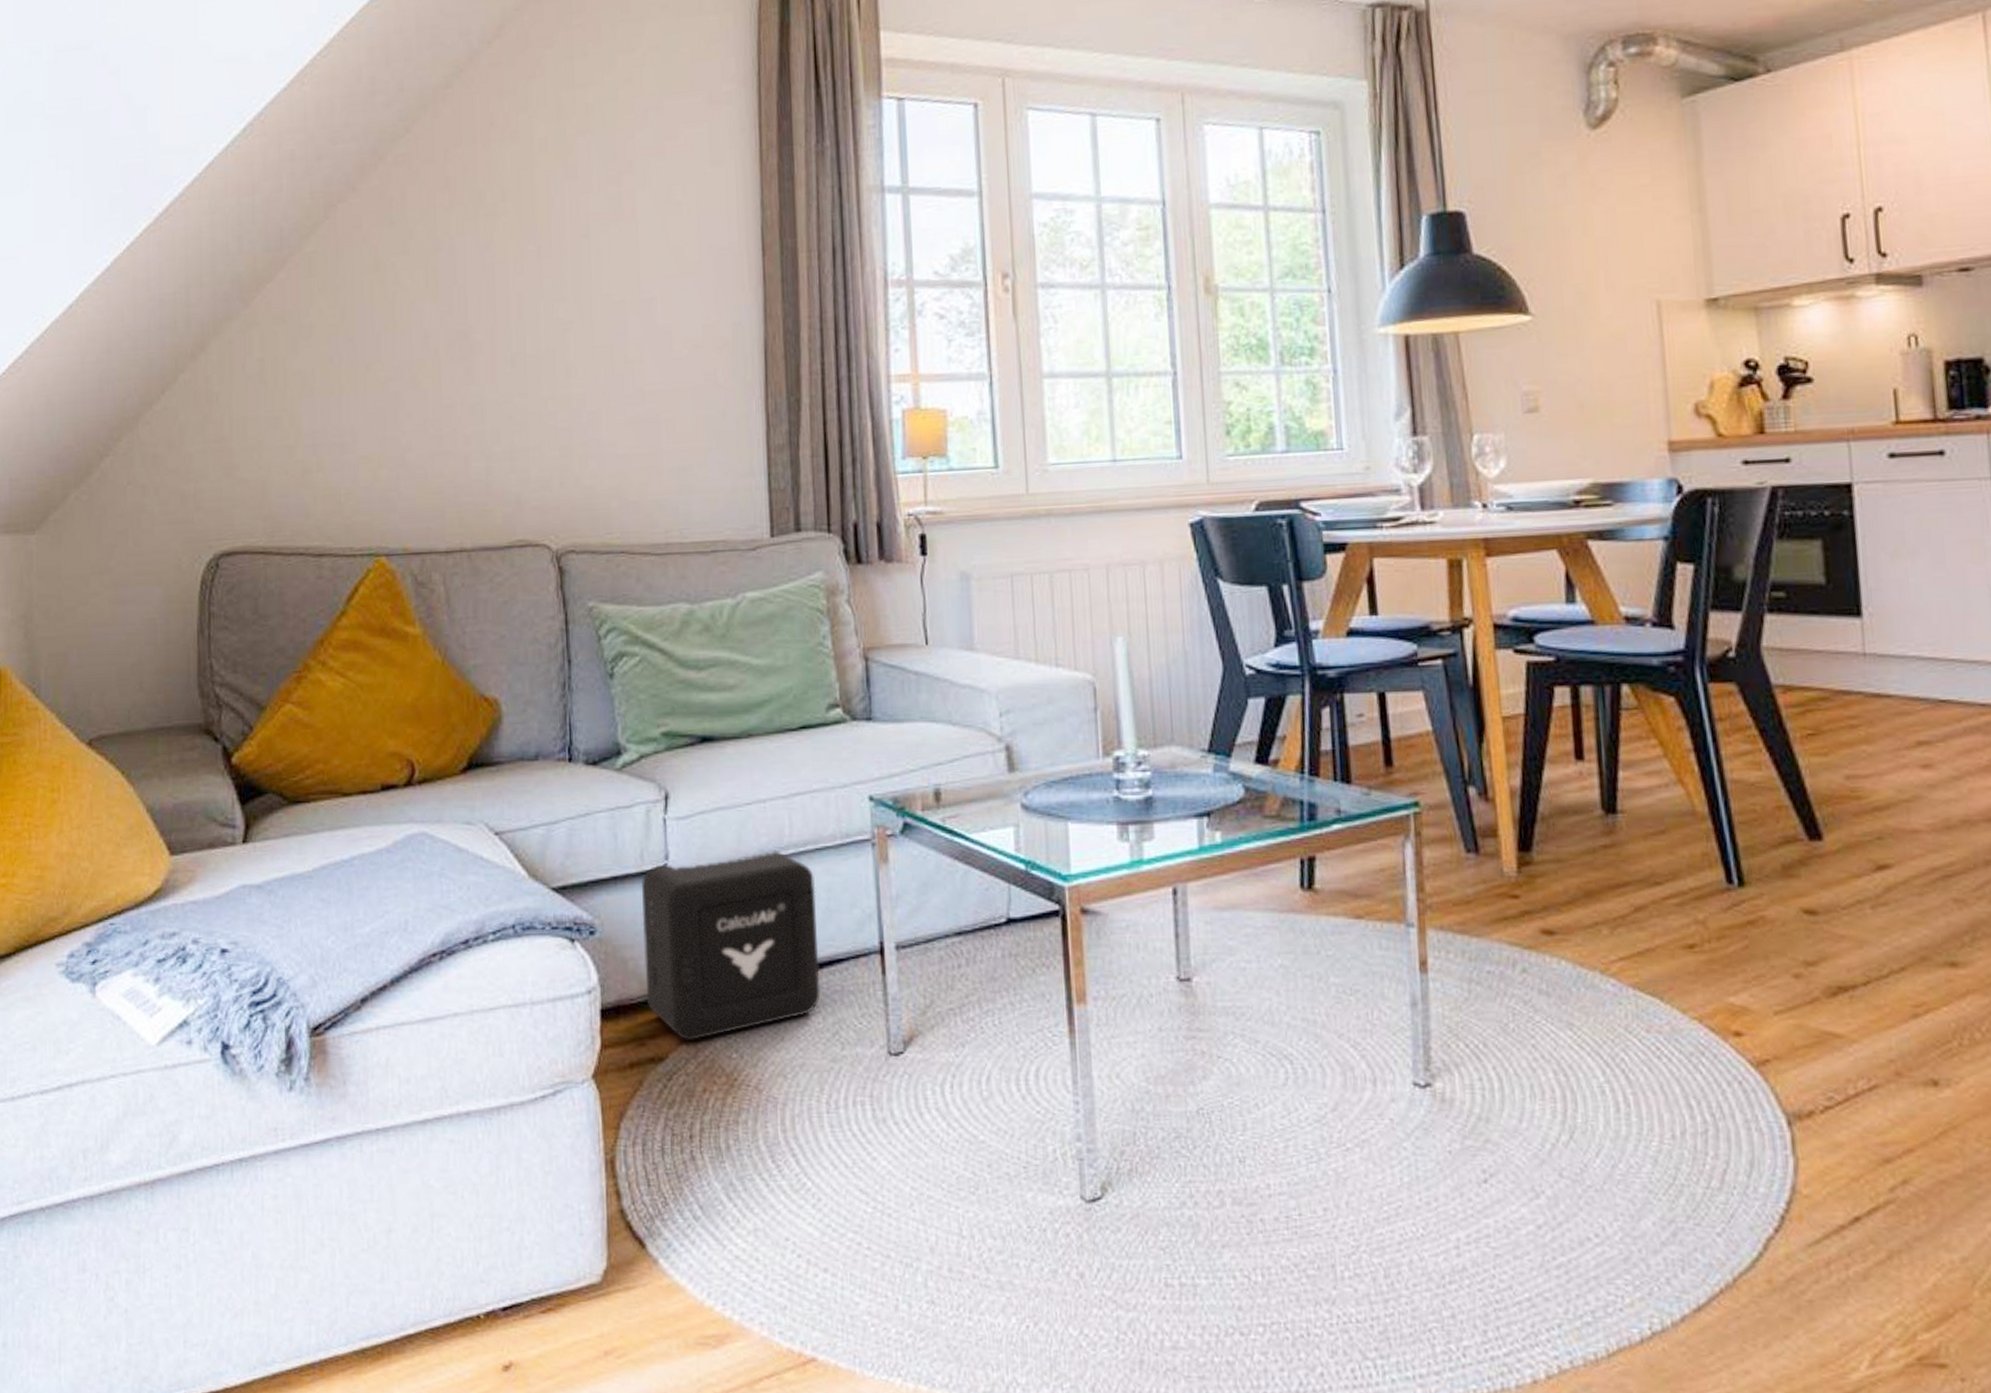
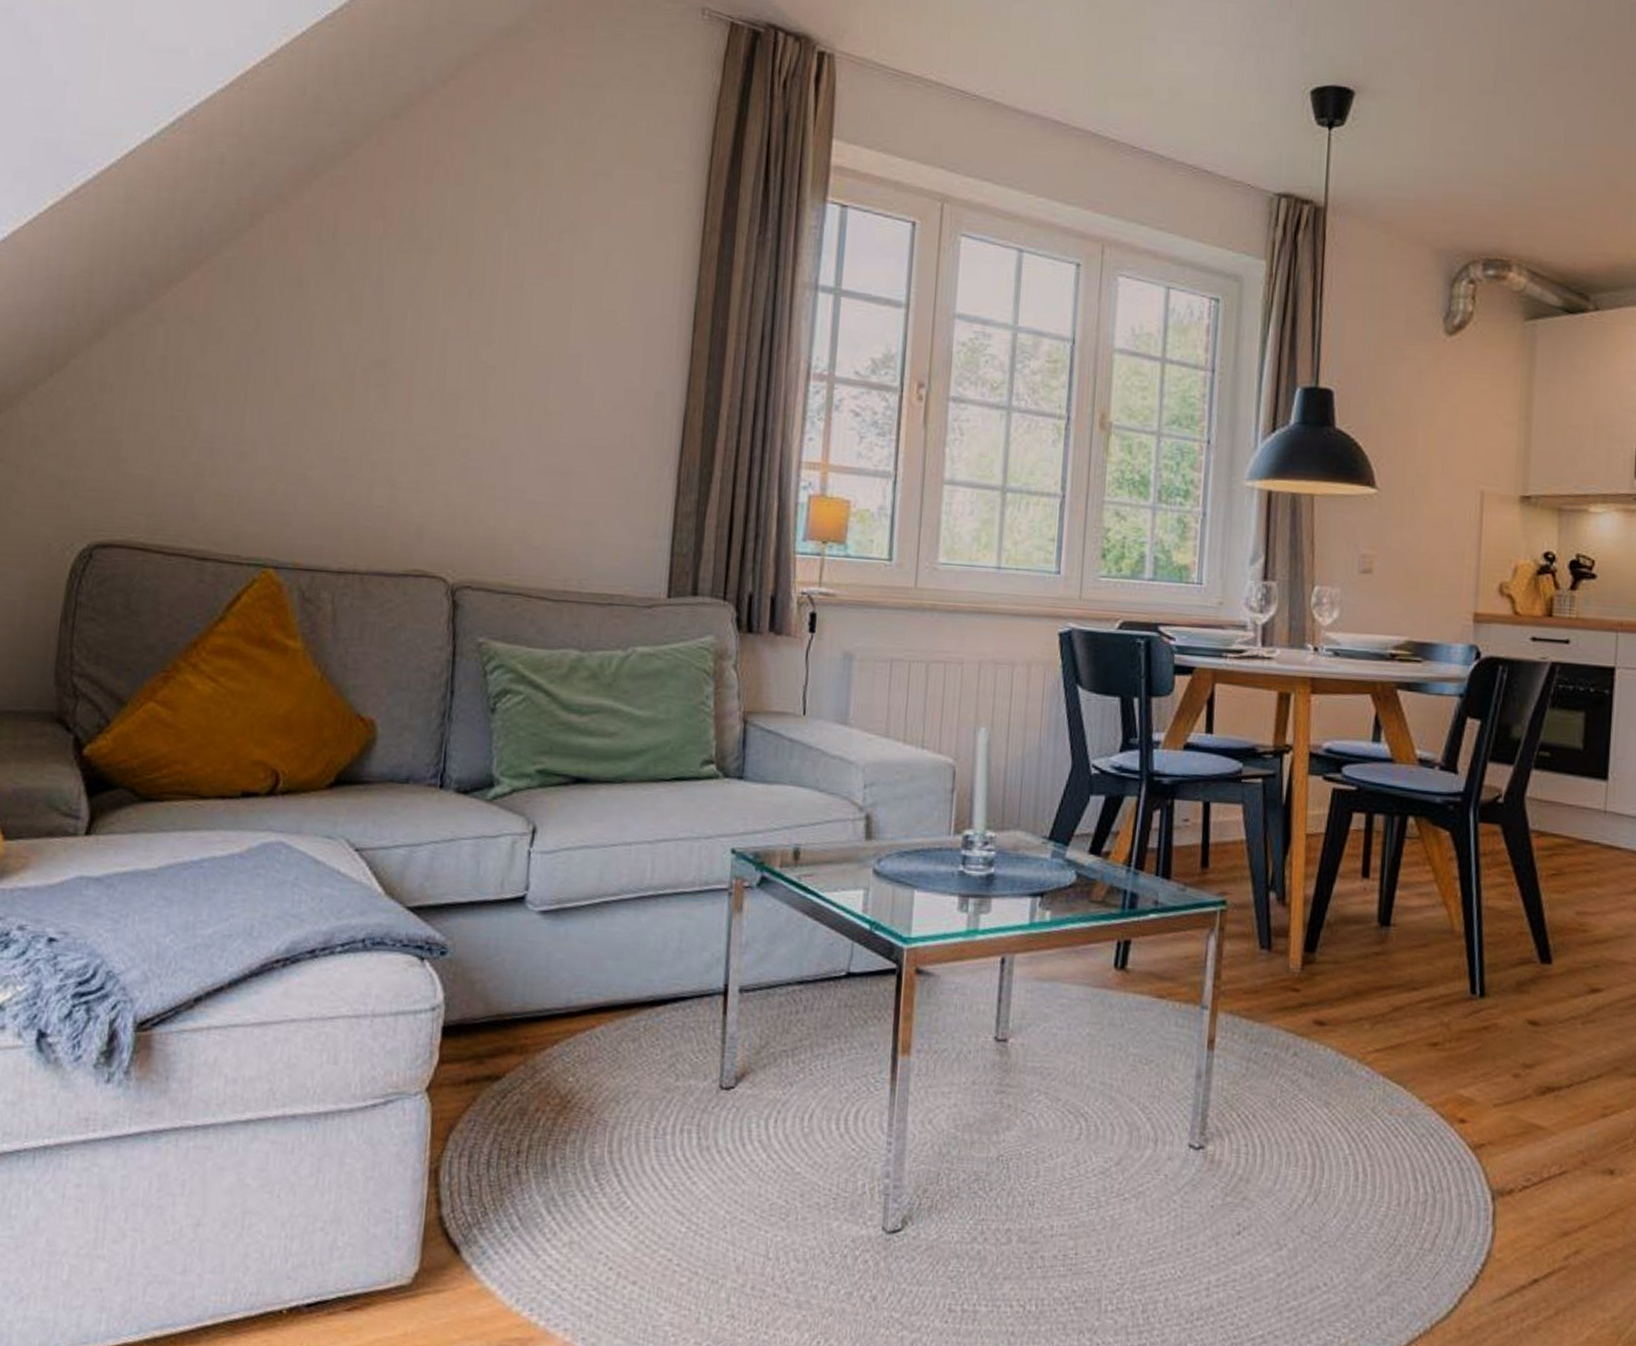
air purifier: present [642,849,821,1041] -> none [491,890,670,1063]

